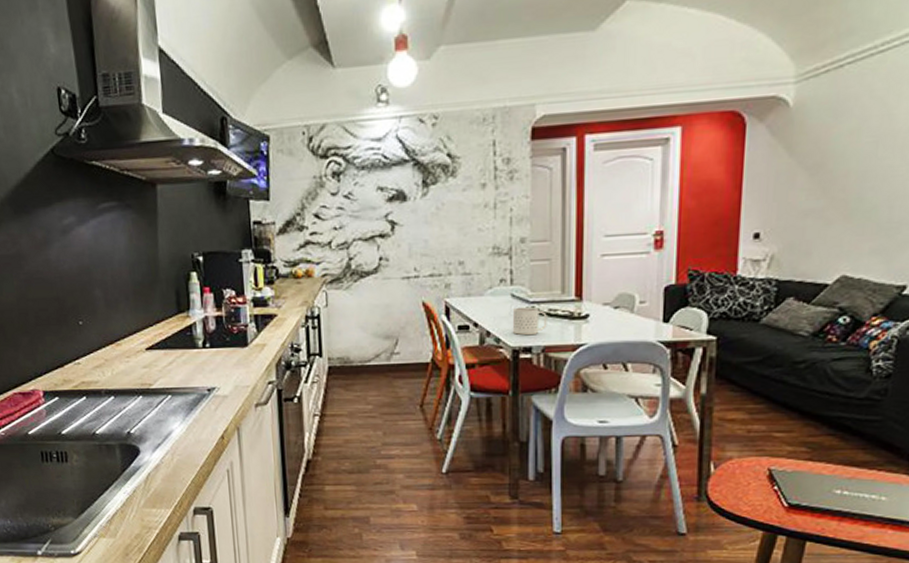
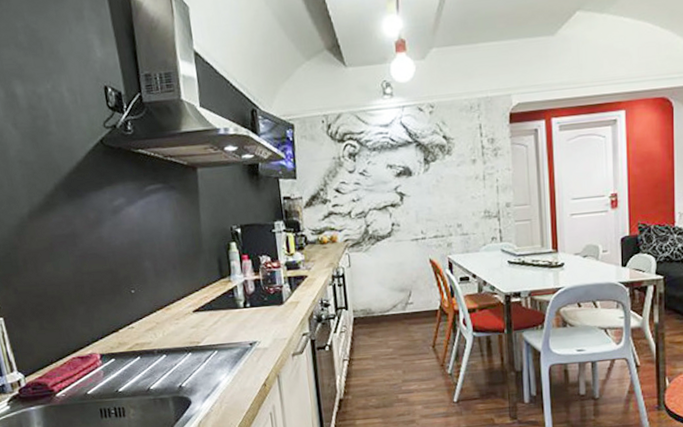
mug: present [512,306,547,336] -> none [503,259,532,283]

